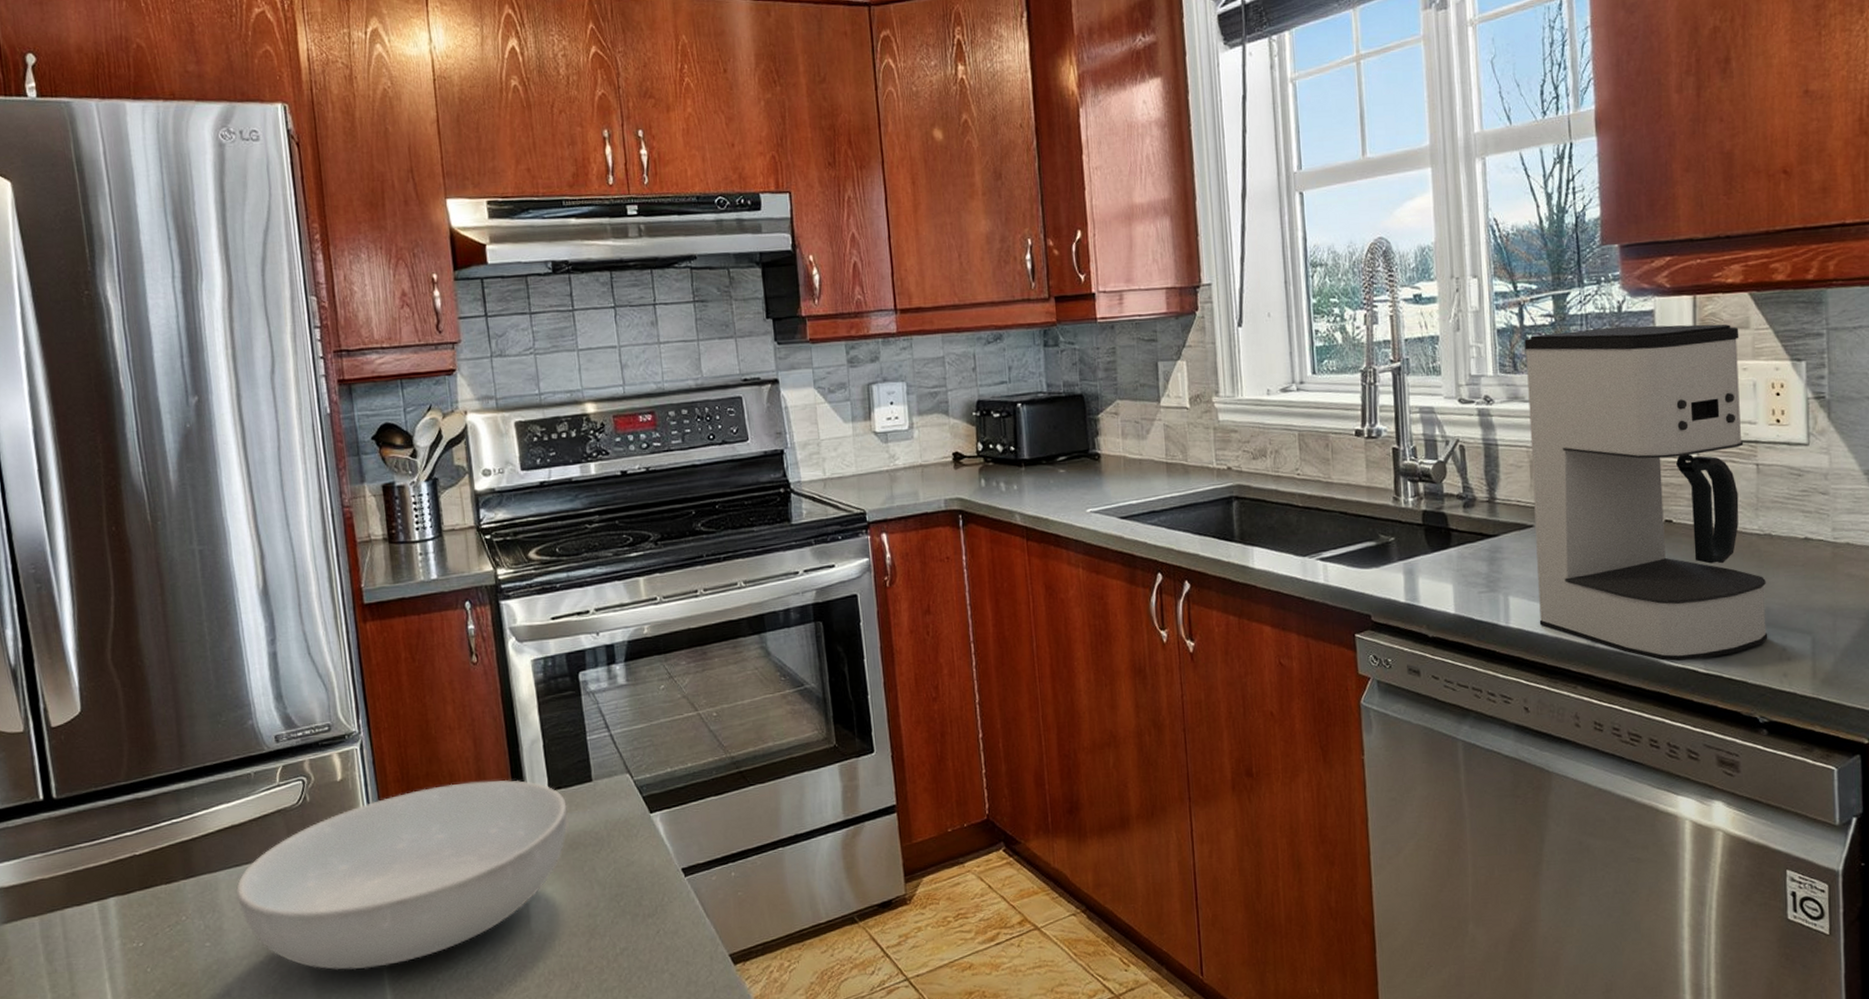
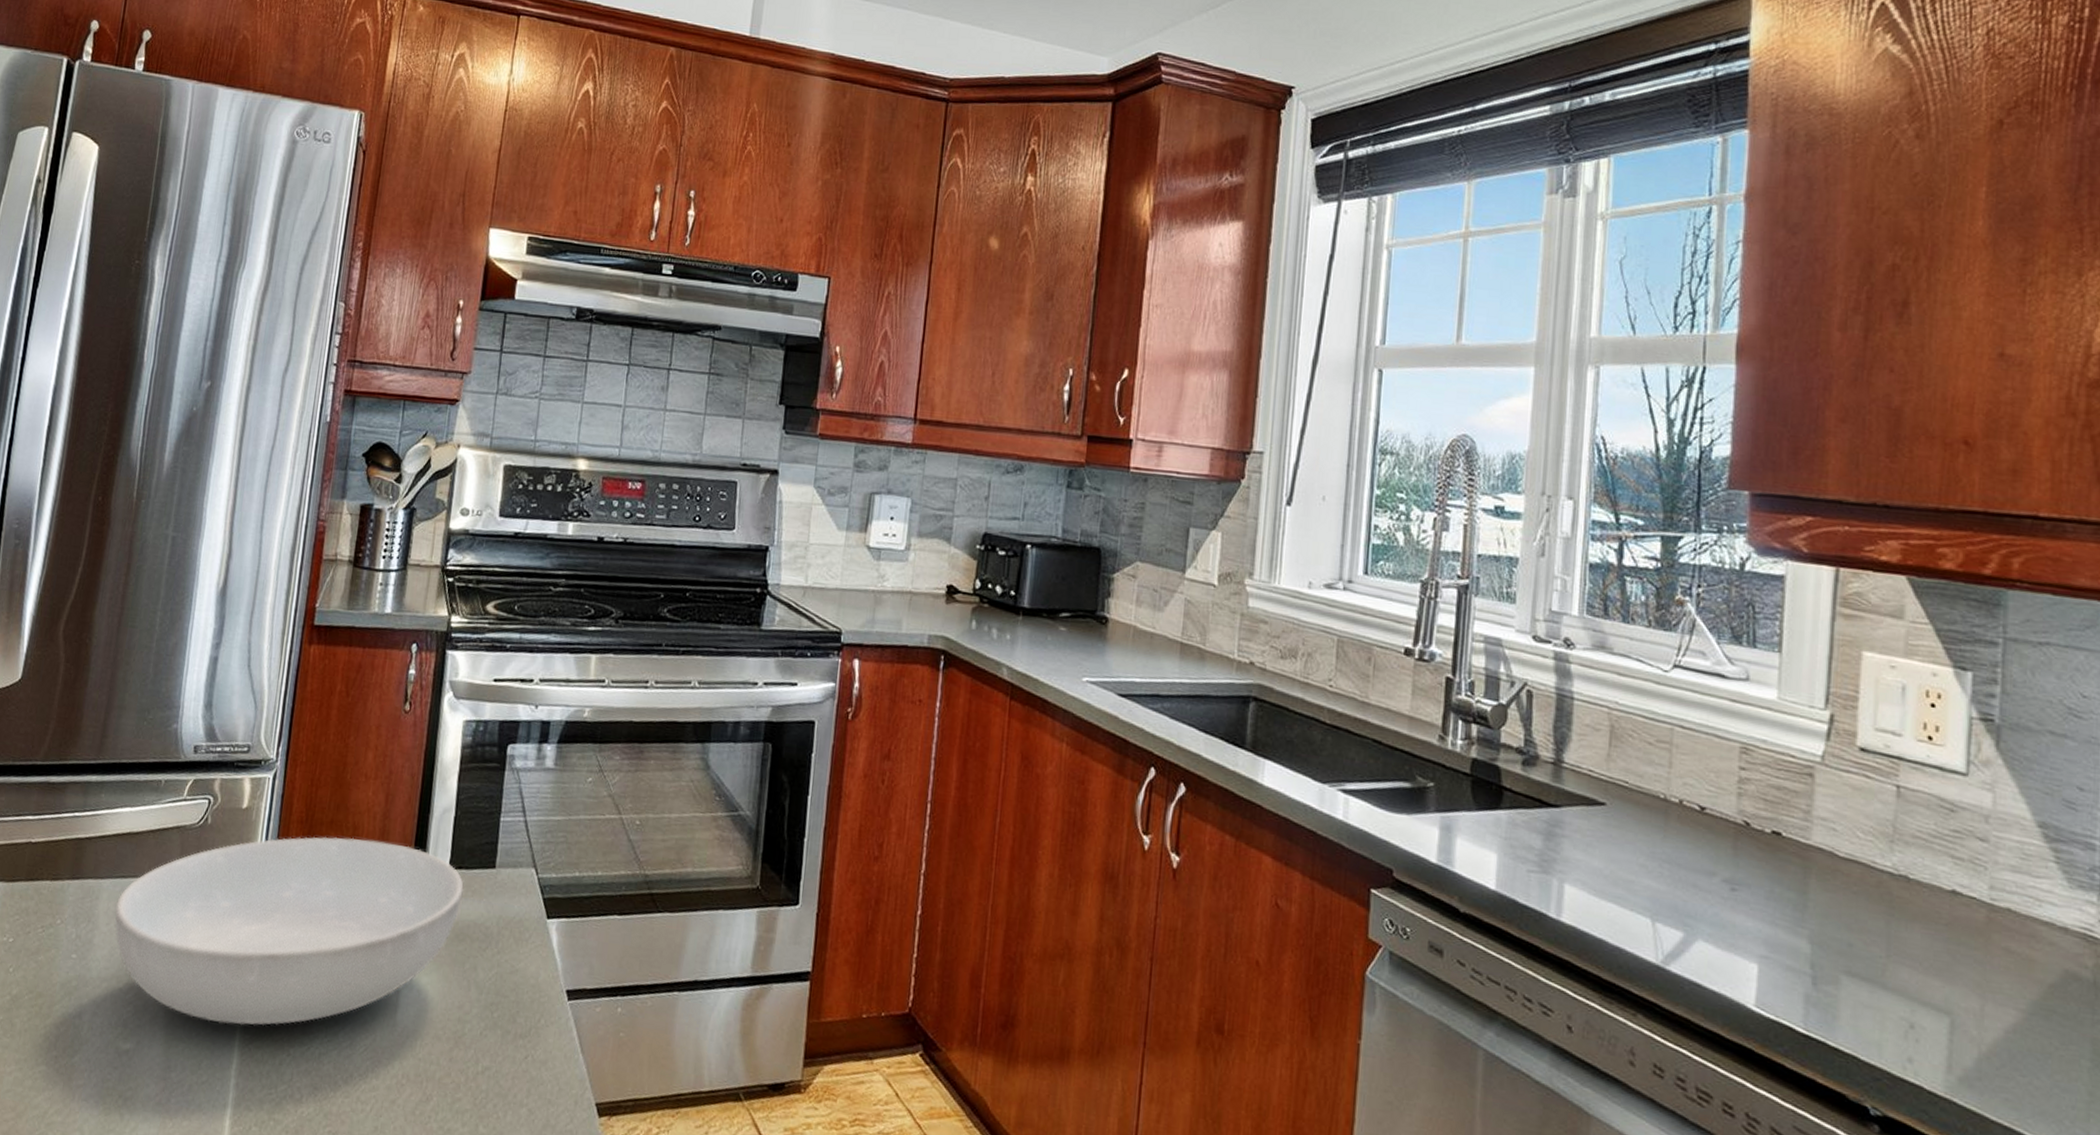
coffee maker: present [1524,324,1768,661] -> none [1598,578,1896,1018]

